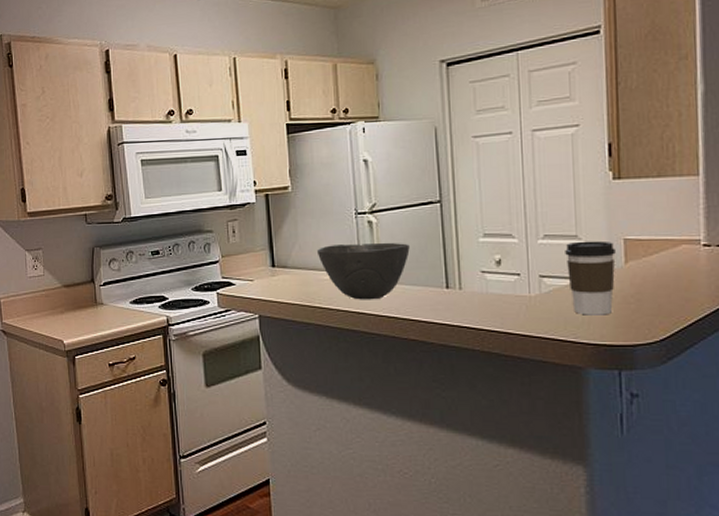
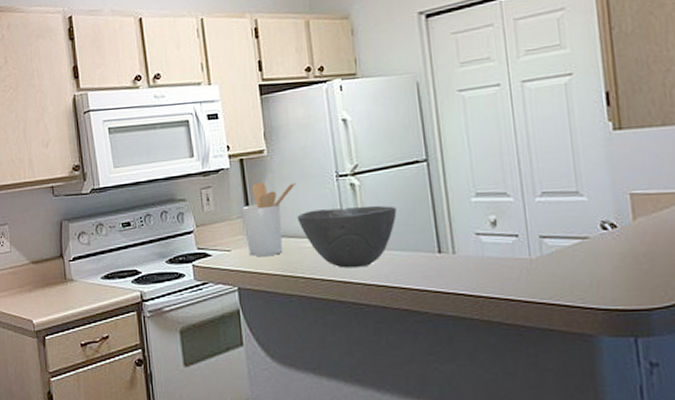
utensil holder: none [265,216,317,286] -> present [241,181,296,256]
coffee cup: present [565,241,616,315] -> none [566,196,623,278]

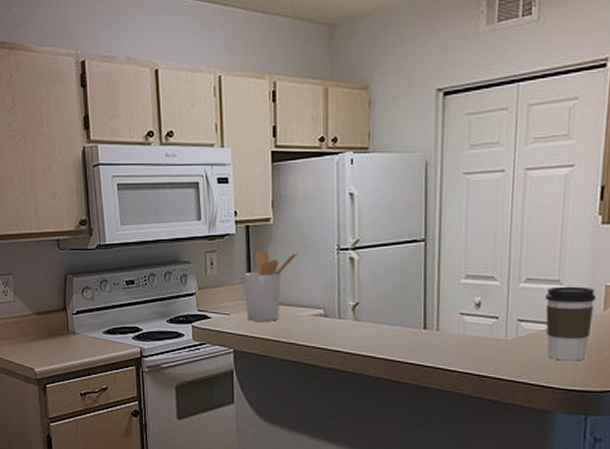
bowl: present [296,205,397,268] -> none [295,280,390,338]
coffee cup: none [566,196,623,278] -> present [545,286,596,361]

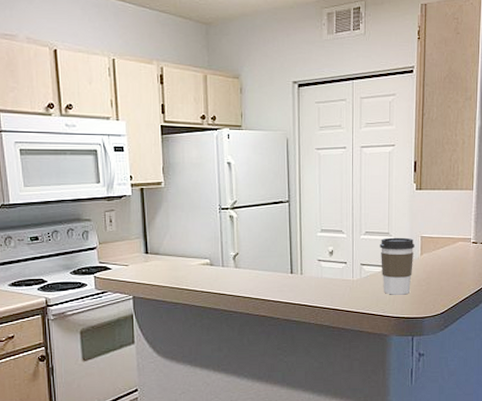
utensil holder: present [243,249,298,321] -> none [140,209,186,271]

